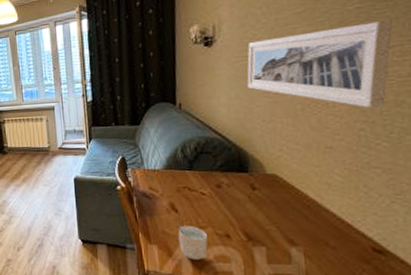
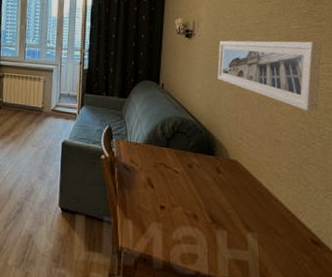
cup: present [176,222,208,260] -> none [151,198,177,240]

